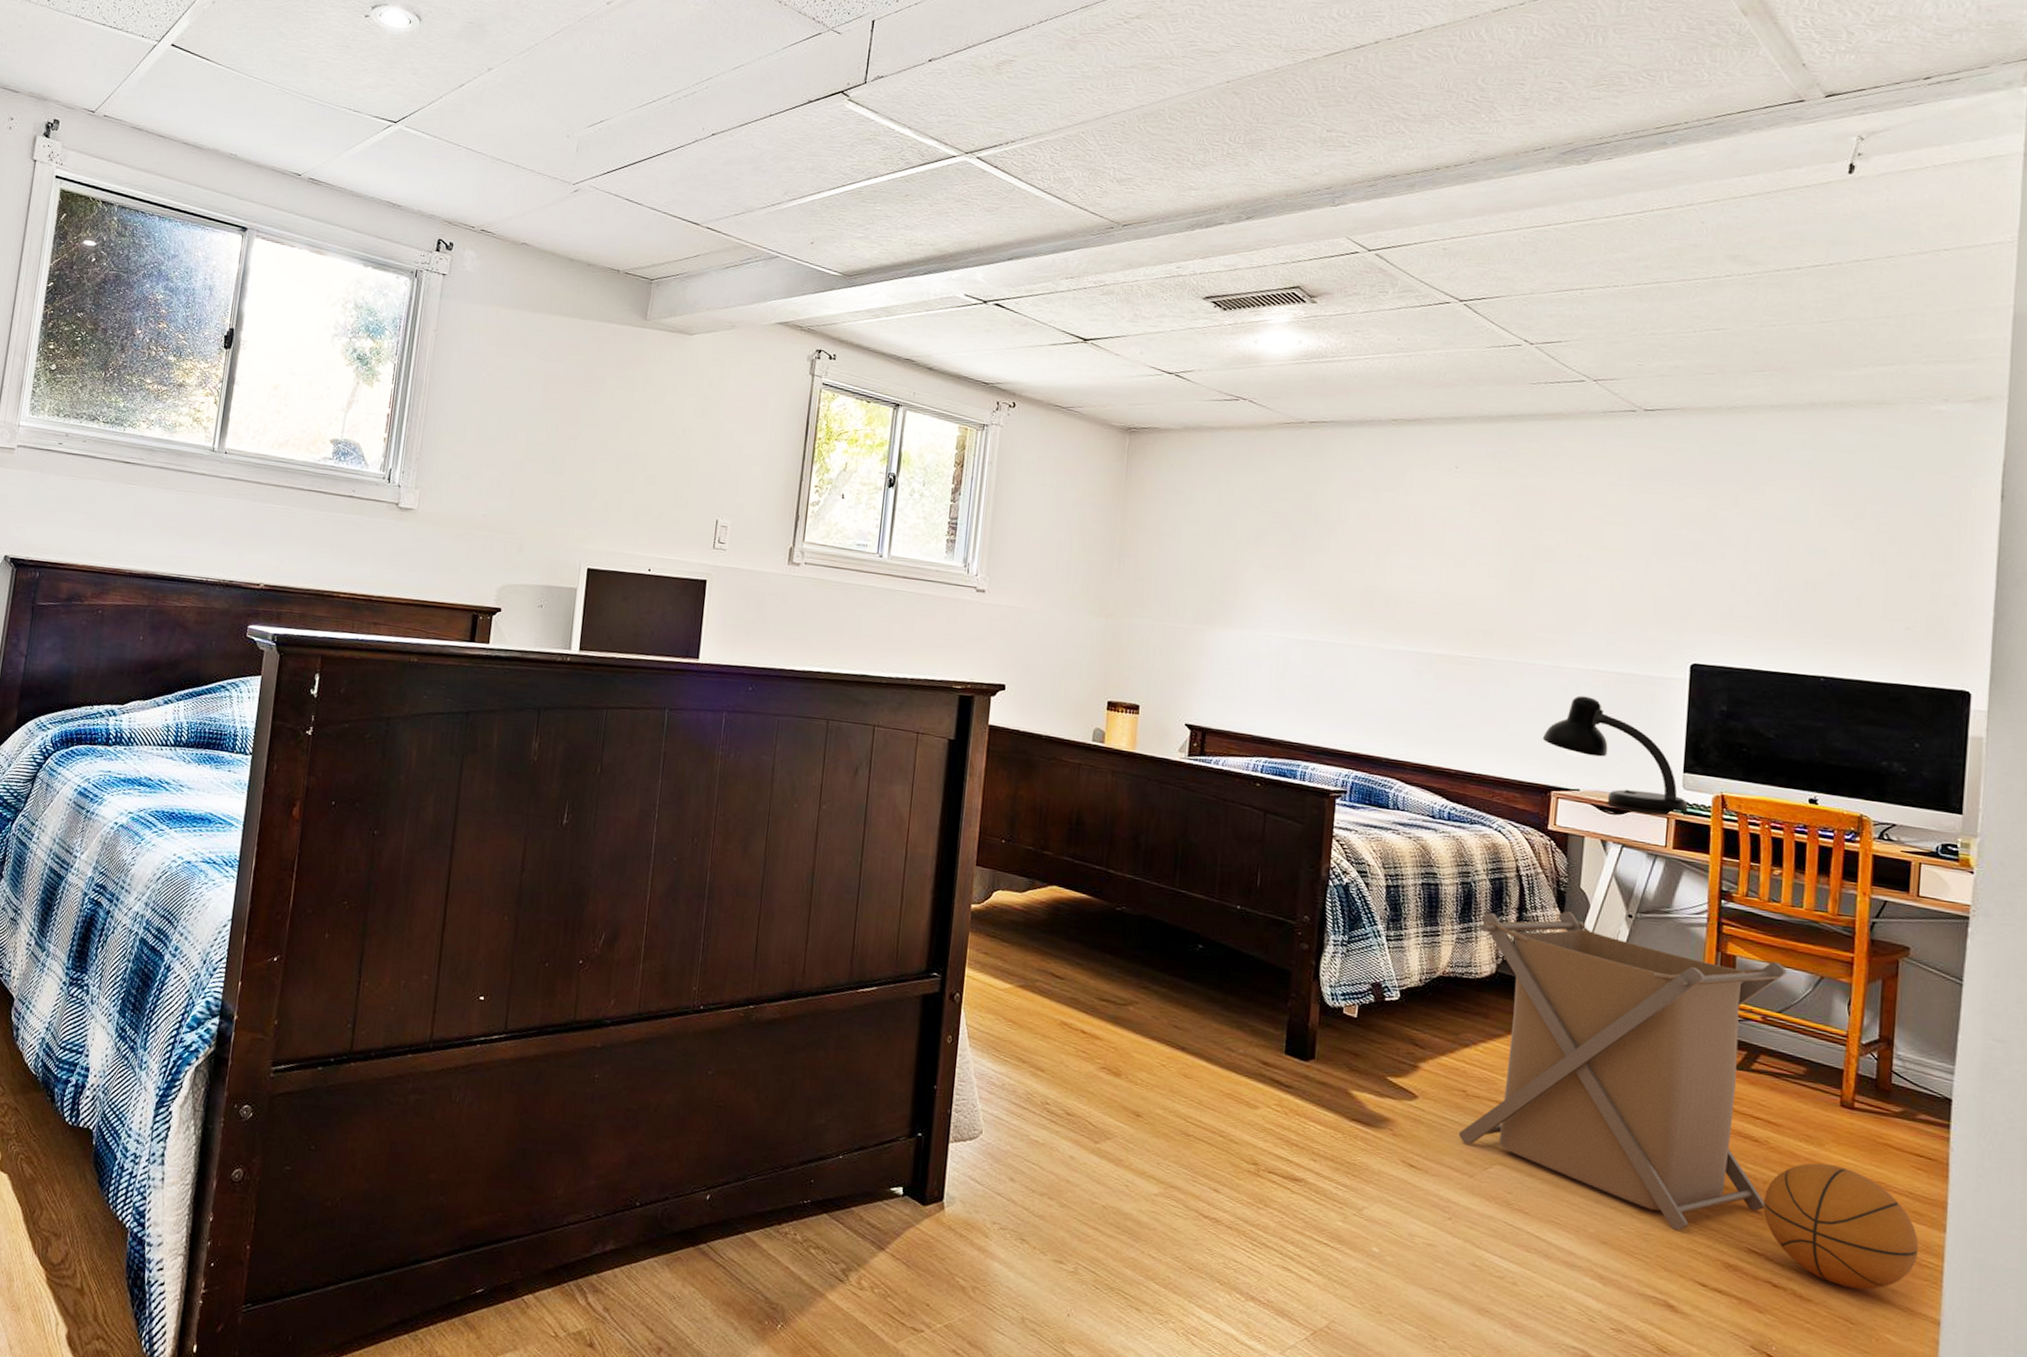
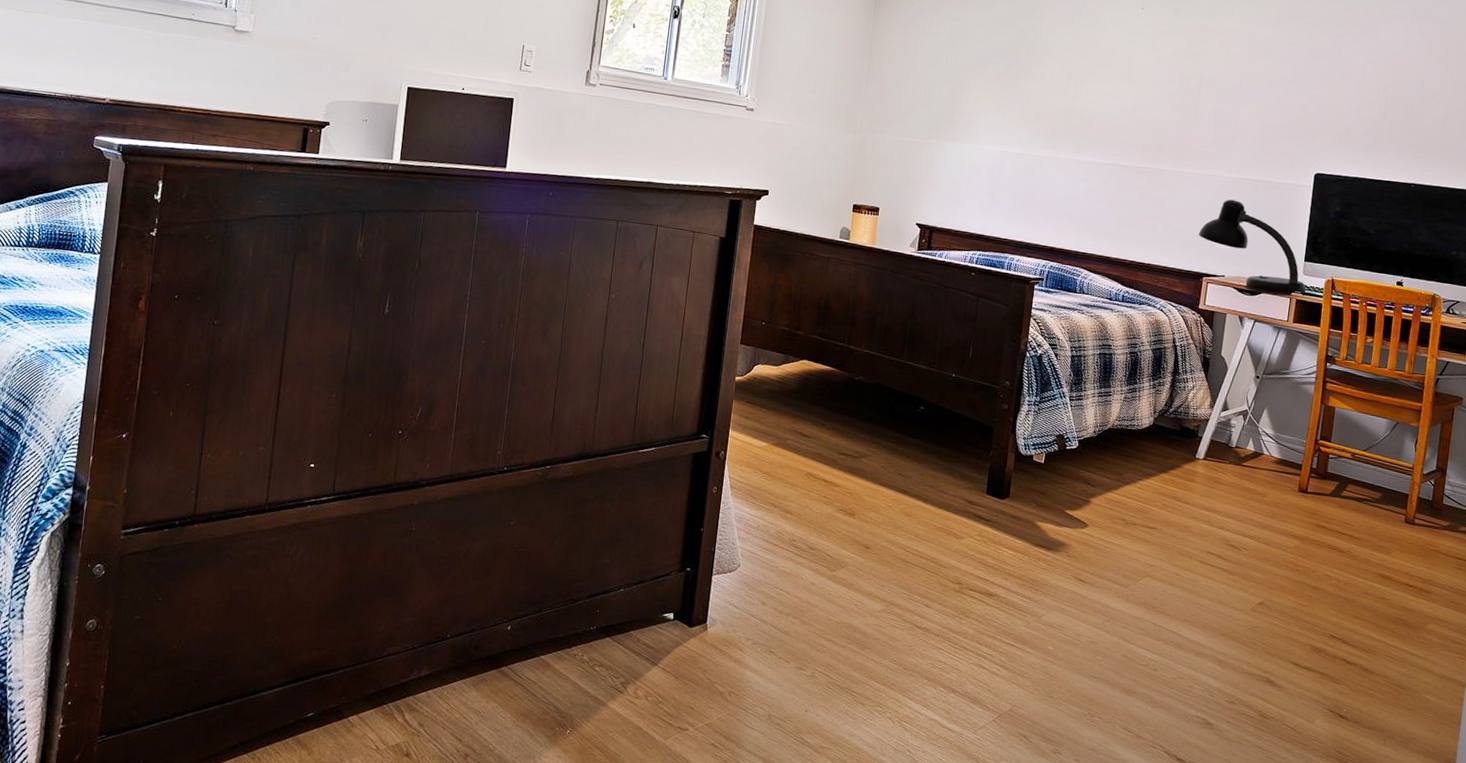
laundry basket: present [1458,911,1787,1230] -> none [1118,374,1372,623]
basketball: present [1763,1163,1919,1290] -> none [1343,567,1454,663]

